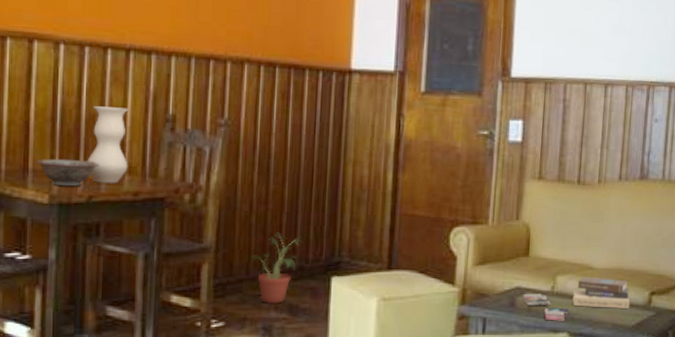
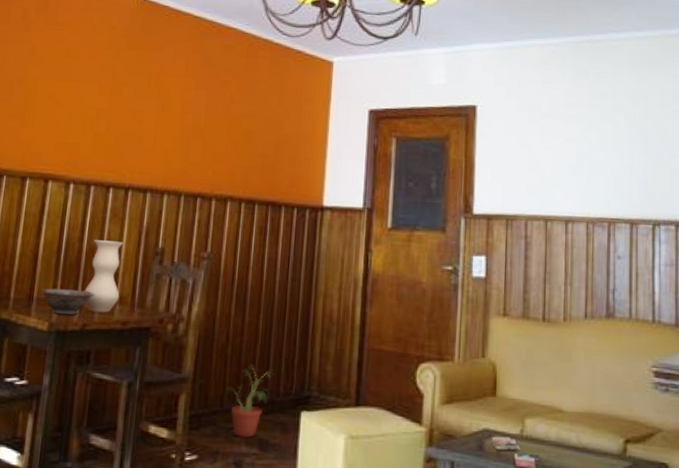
books: present [572,276,630,309] -> none [543,420,604,458]

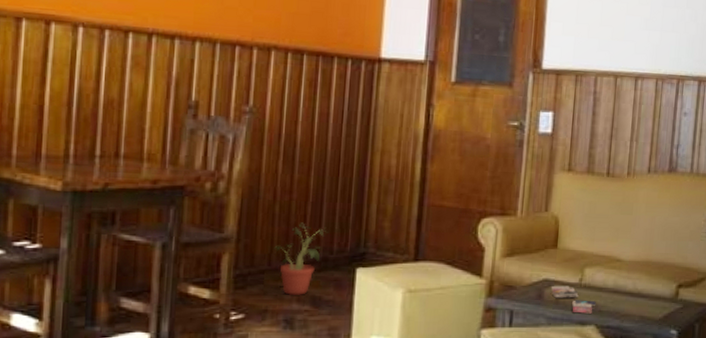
decorative bowl: present [40,288,95,315] -> none [49,144,118,174]
vase: present [85,240,124,313] -> none [105,91,149,171]

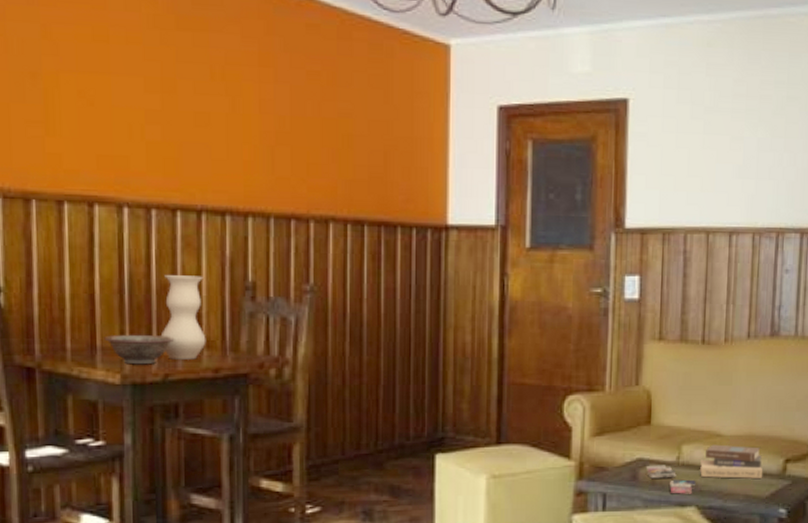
decorative bowl: none [49,144,118,174] -> present [104,334,175,365]
vase: none [105,91,149,171] -> present [161,275,206,360]
potted plant: present [274,222,329,296] -> none [347,407,404,486]
books: none [600,268,658,301] -> present [700,444,763,479]

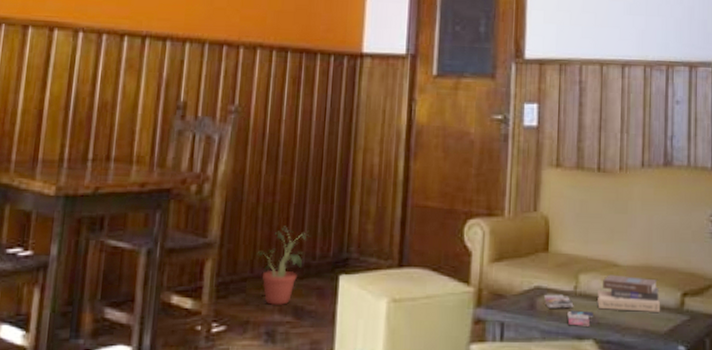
decorative bowl: present [104,334,175,365] -> none [46,148,109,178]
vase: present [161,275,206,360] -> none [97,94,141,174]
potted plant: none [347,407,404,486] -> present [257,226,311,306]

